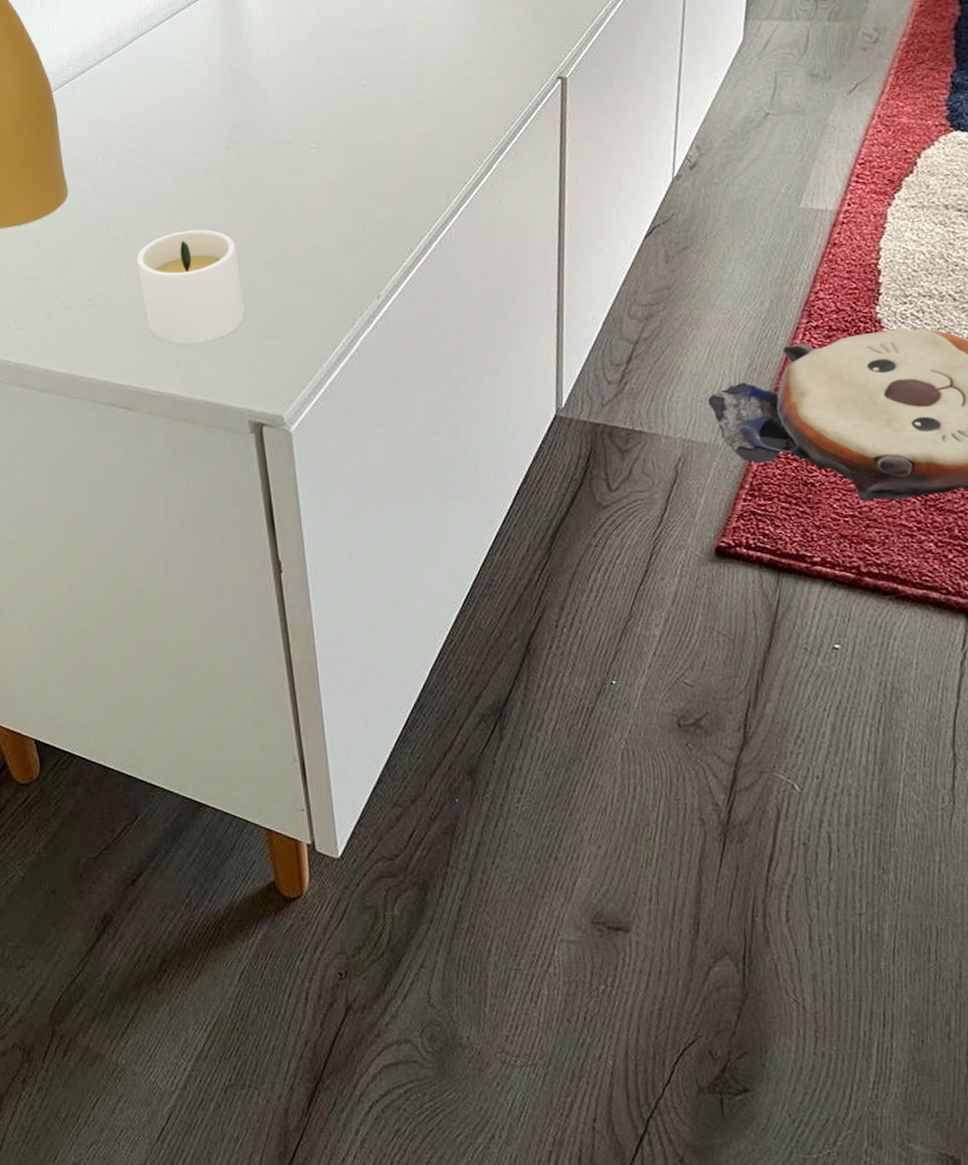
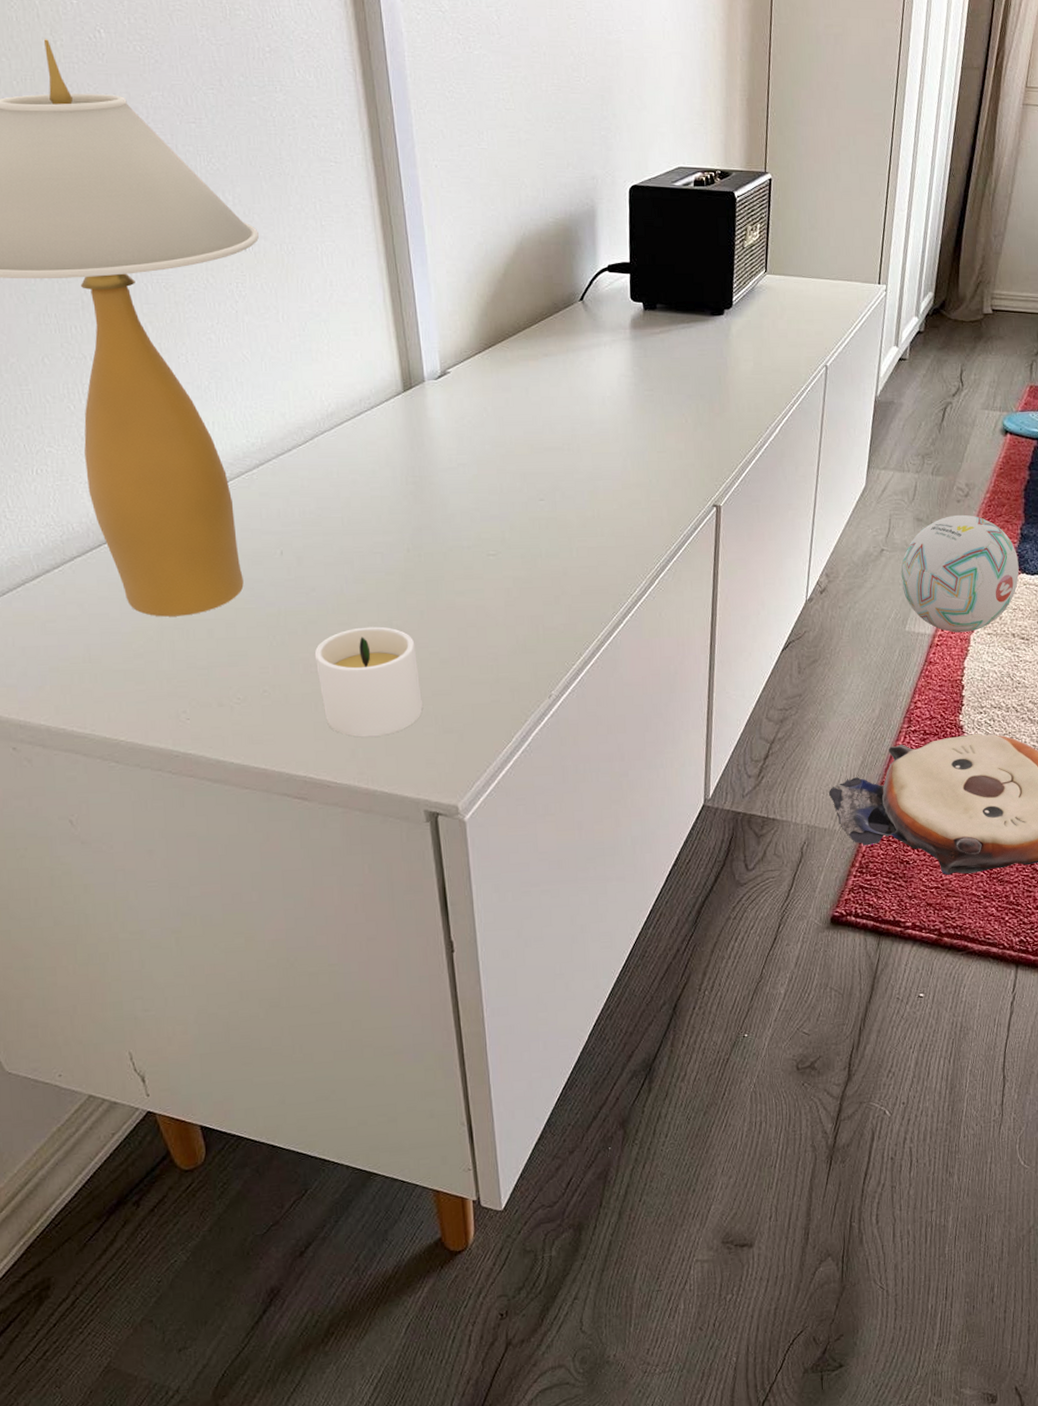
ball: none [791,64,951,207] -> present [901,514,1019,633]

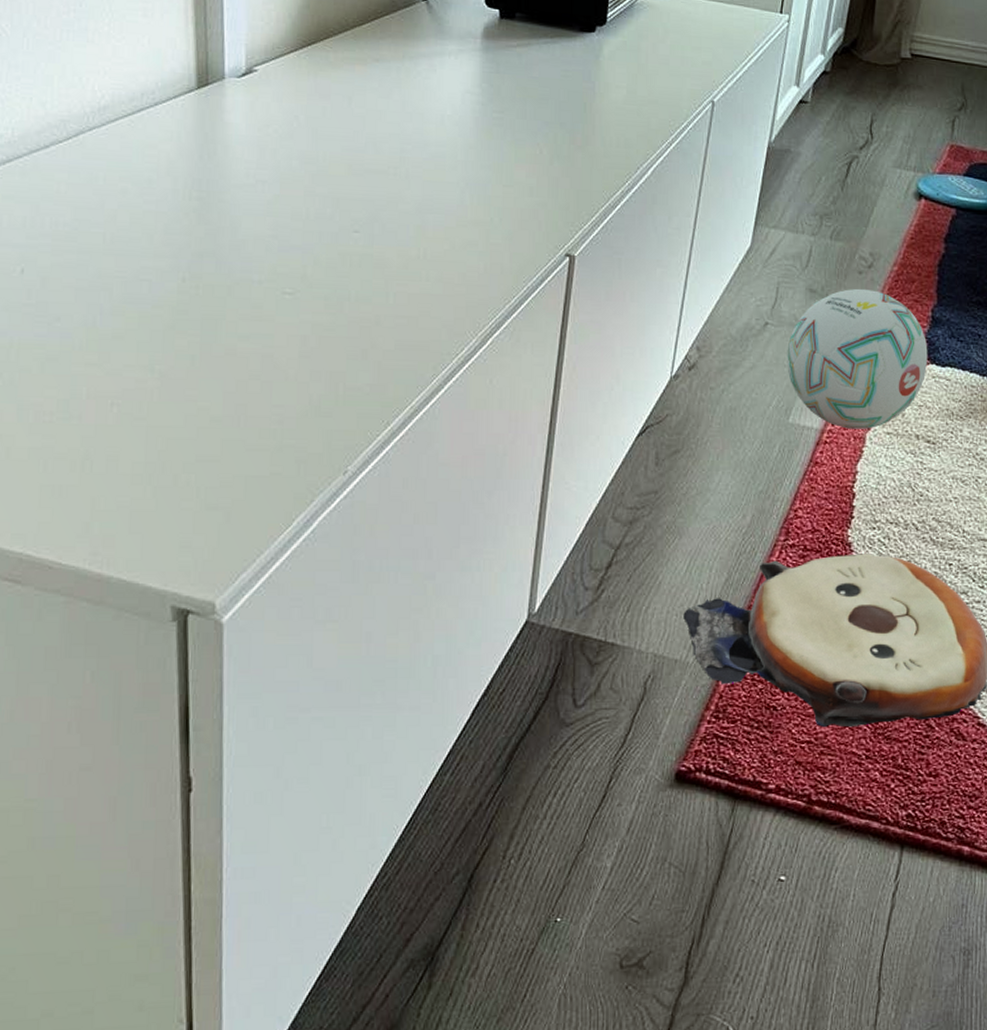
candle: present [314,626,423,738] -> none [50,370,183,508]

